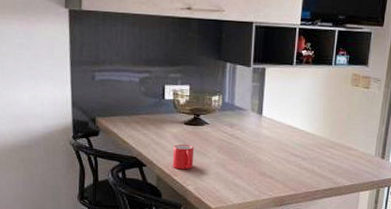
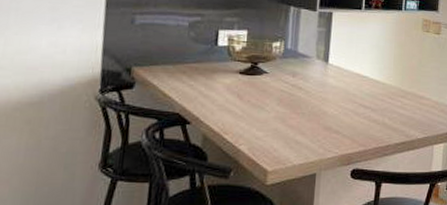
mug: present [172,144,195,170] -> none [222,97,250,127]

